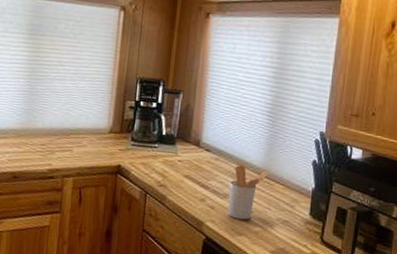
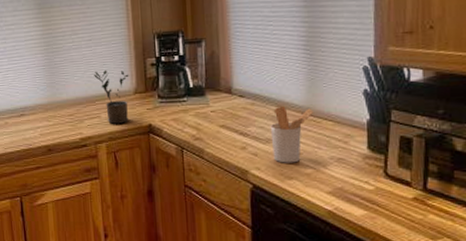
potted plant: none [73,105,107,161] -> present [94,70,129,124]

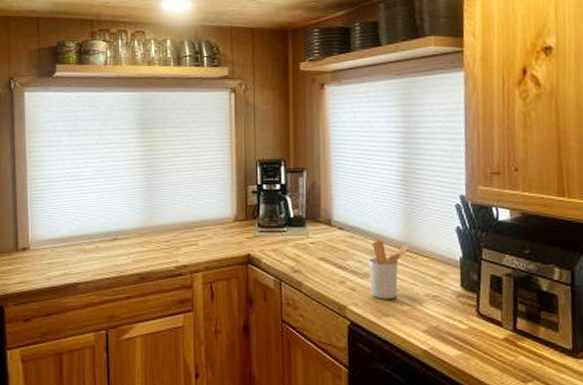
potted plant: present [94,70,129,124] -> none [194,196,230,252]

